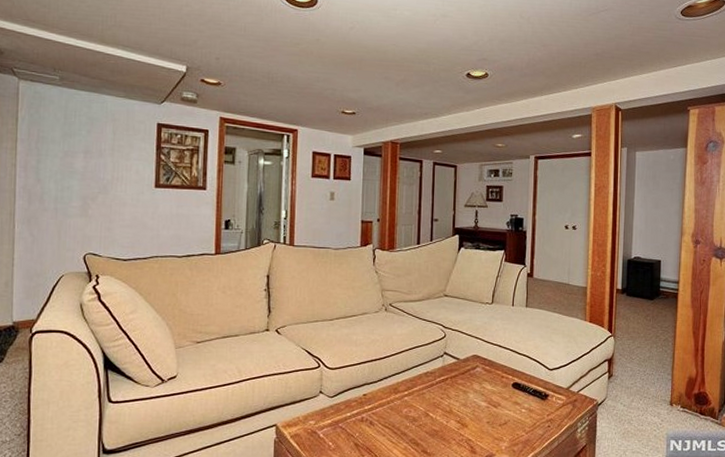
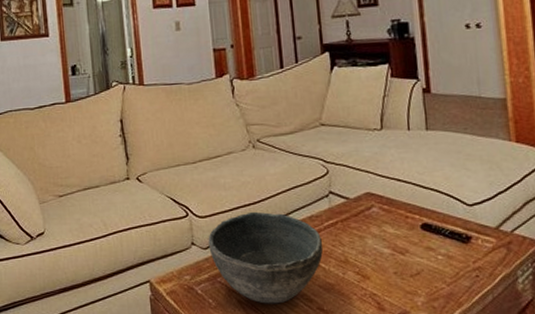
bowl: none [335,366,434,447] -> present [208,211,324,304]

